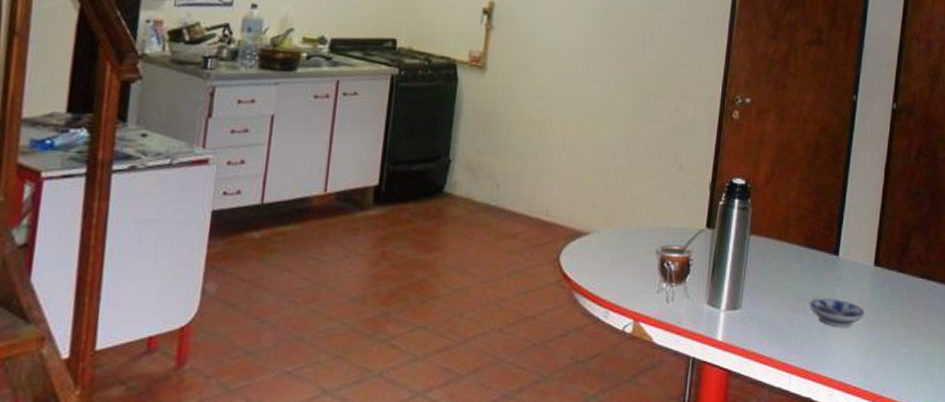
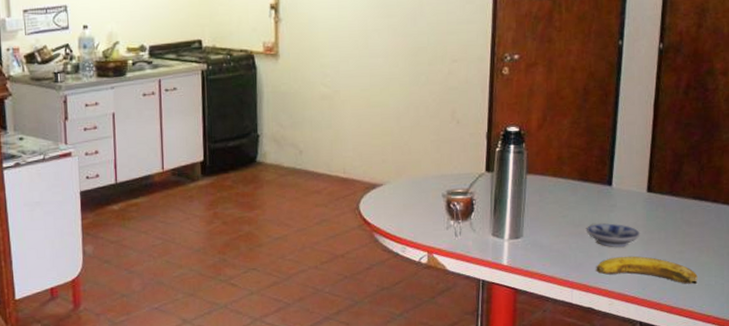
banana: none [817,338,922,377] -> present [596,256,698,285]

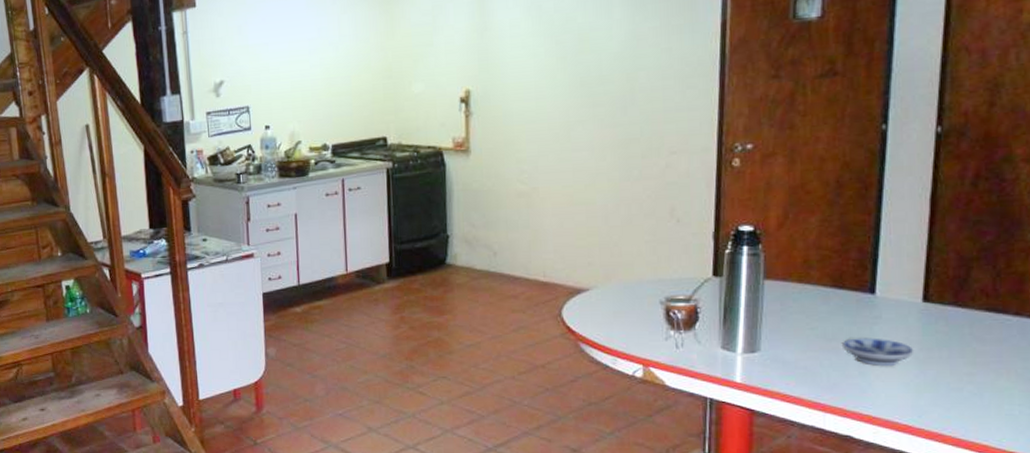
banana: present [596,256,698,285] -> none [855,377,995,414]

